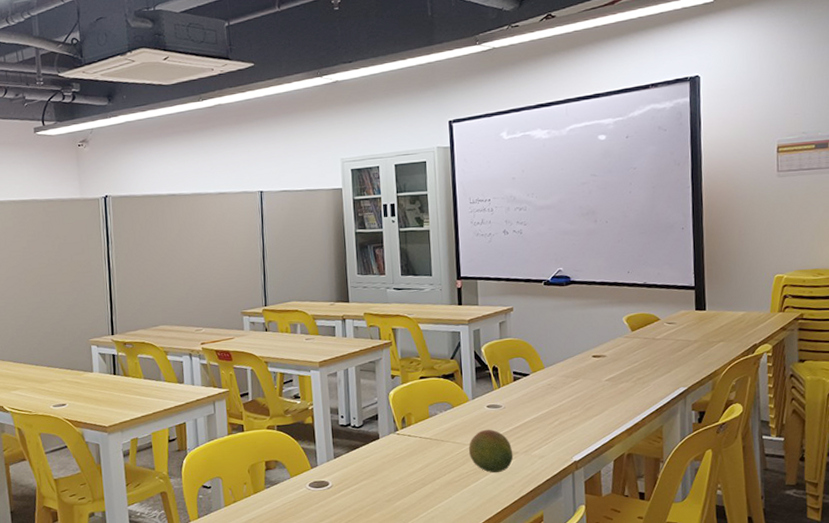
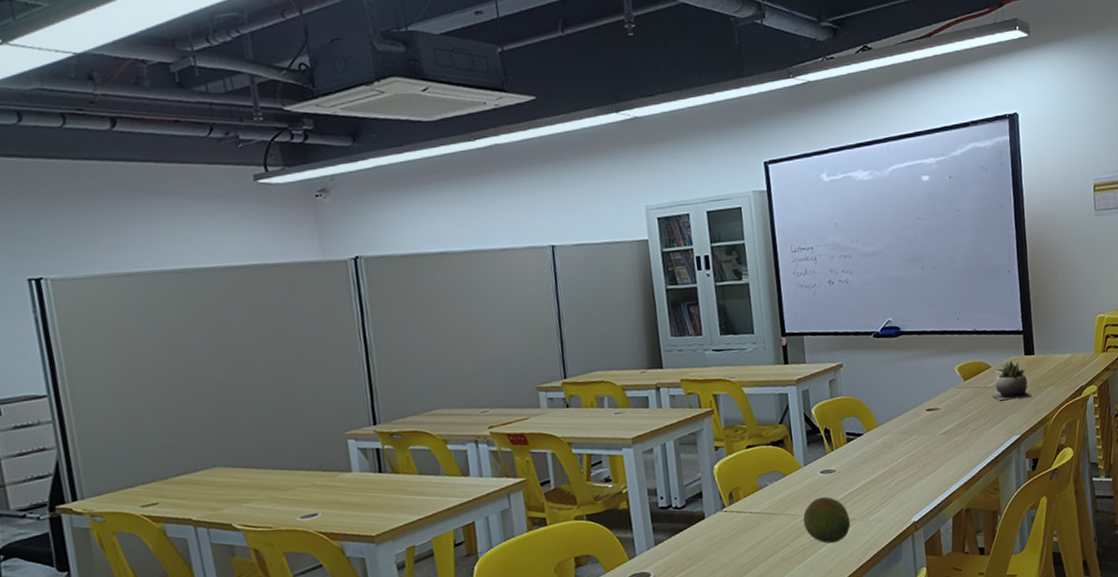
succulent plant: none [659,314,701,353] -> present [992,360,1032,401]

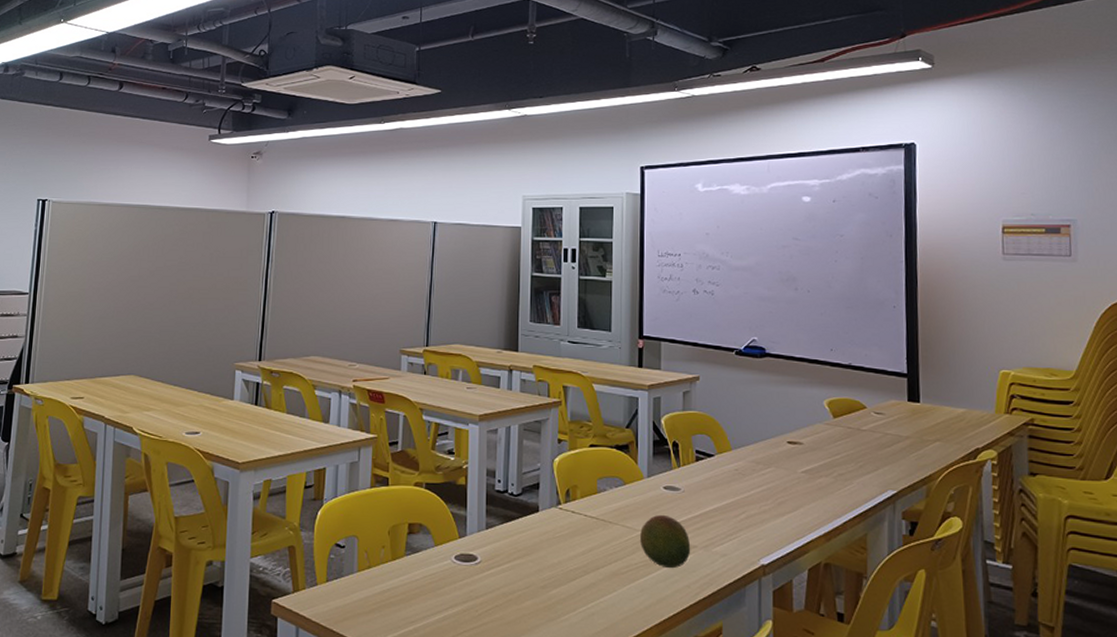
succulent plant: present [992,360,1032,401] -> none [865,404,914,451]

